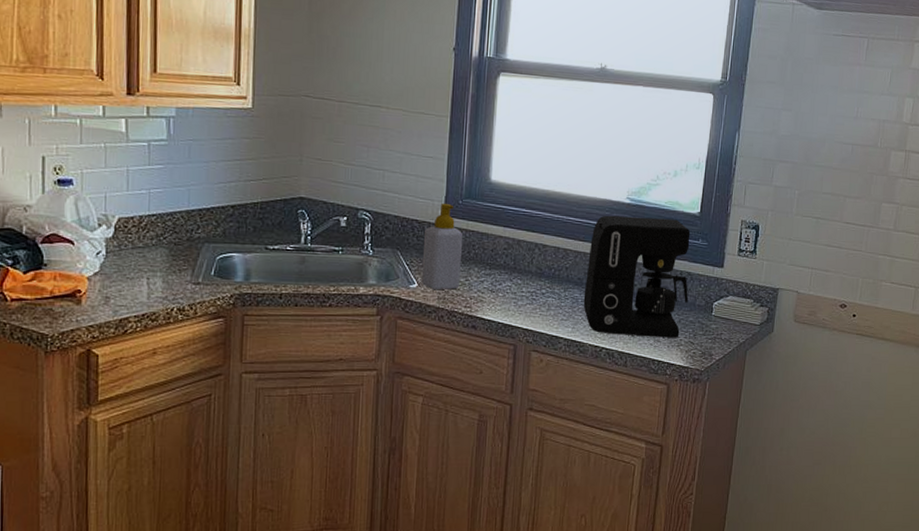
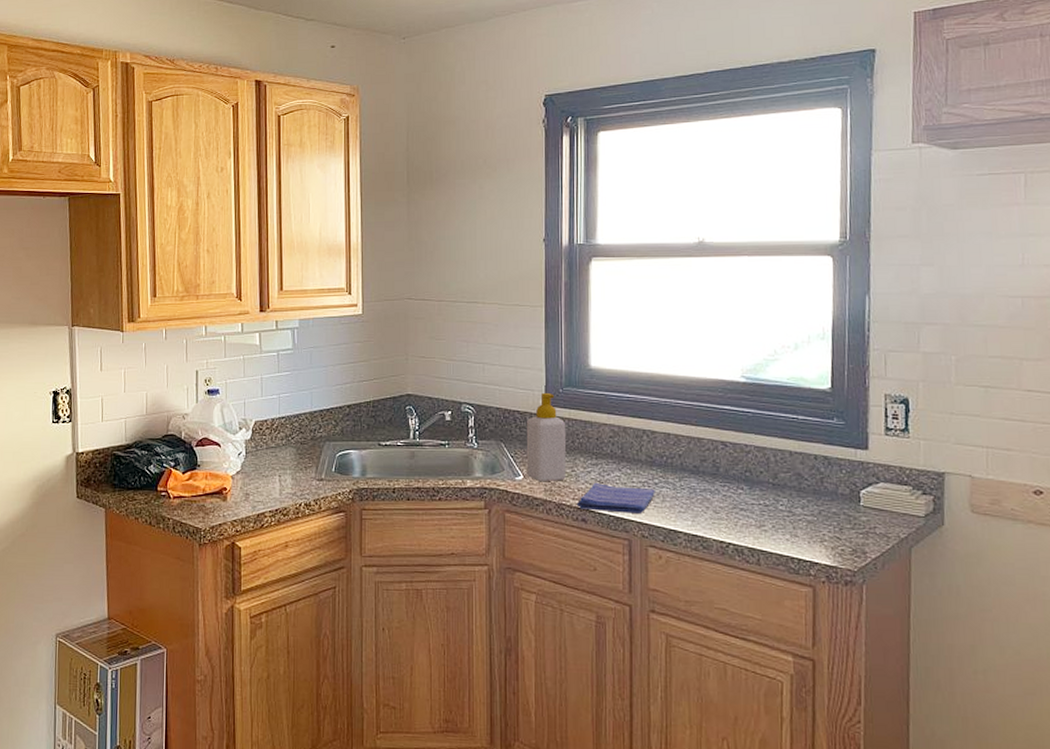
dish towel: none [467,291,542,321] -> present [576,482,655,513]
coffee maker: present [583,215,691,338] -> none [702,396,829,532]

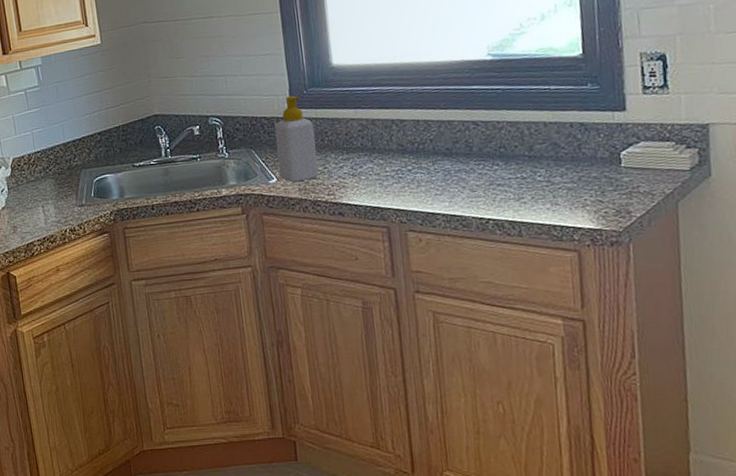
dish towel: present [576,482,655,513] -> none [331,175,410,204]

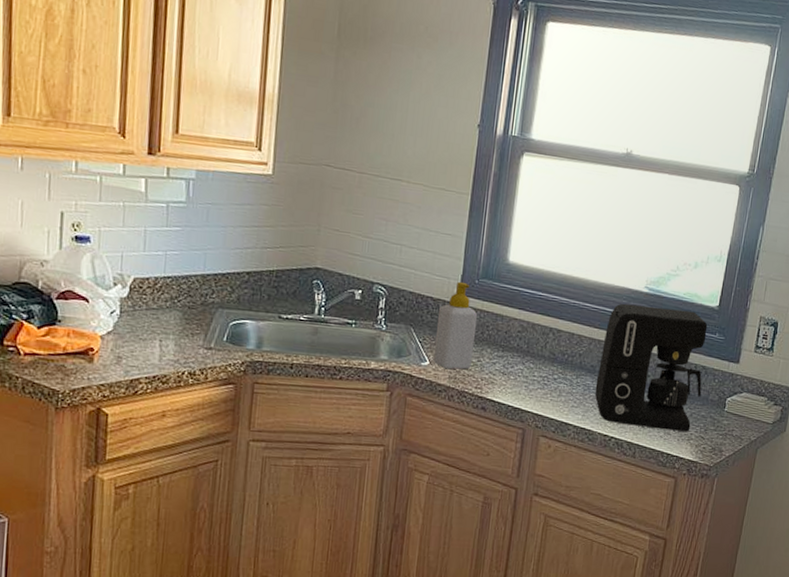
coffee maker: none [453,66,587,204] -> present [594,303,708,432]

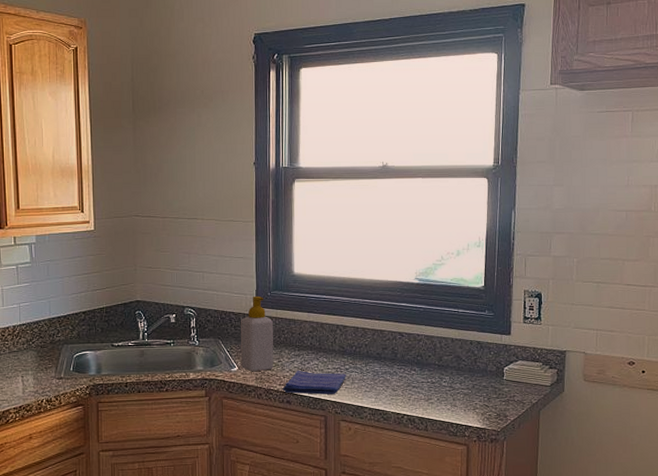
dish towel: none [478,373,553,406] -> present [282,370,346,395]
coffee maker: present [594,303,708,432] -> none [383,294,480,403]

